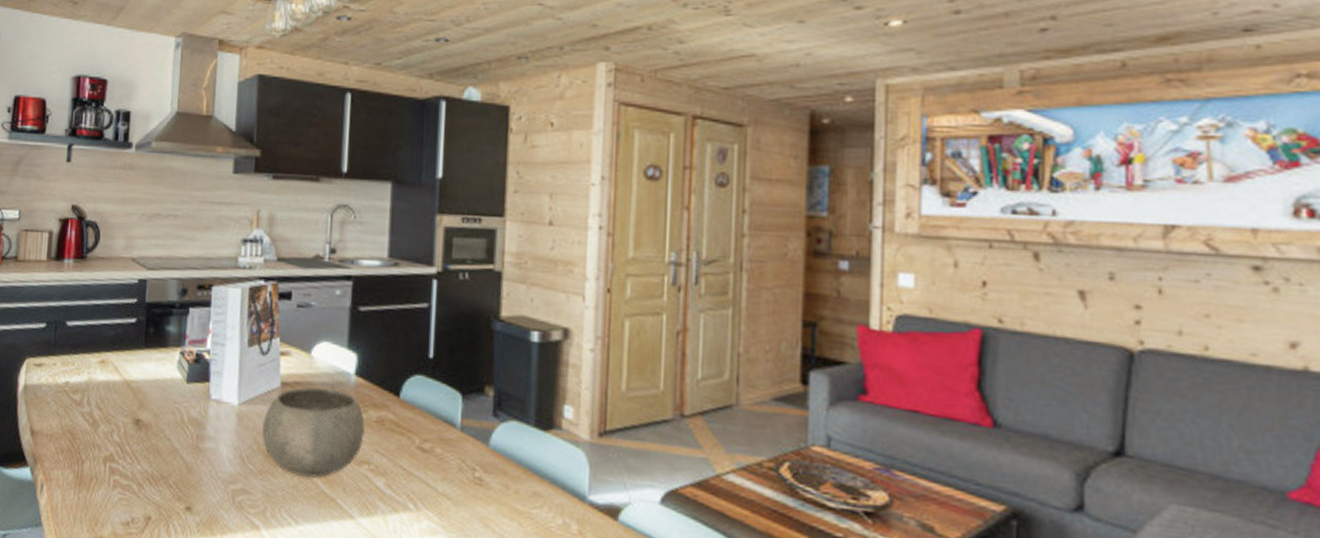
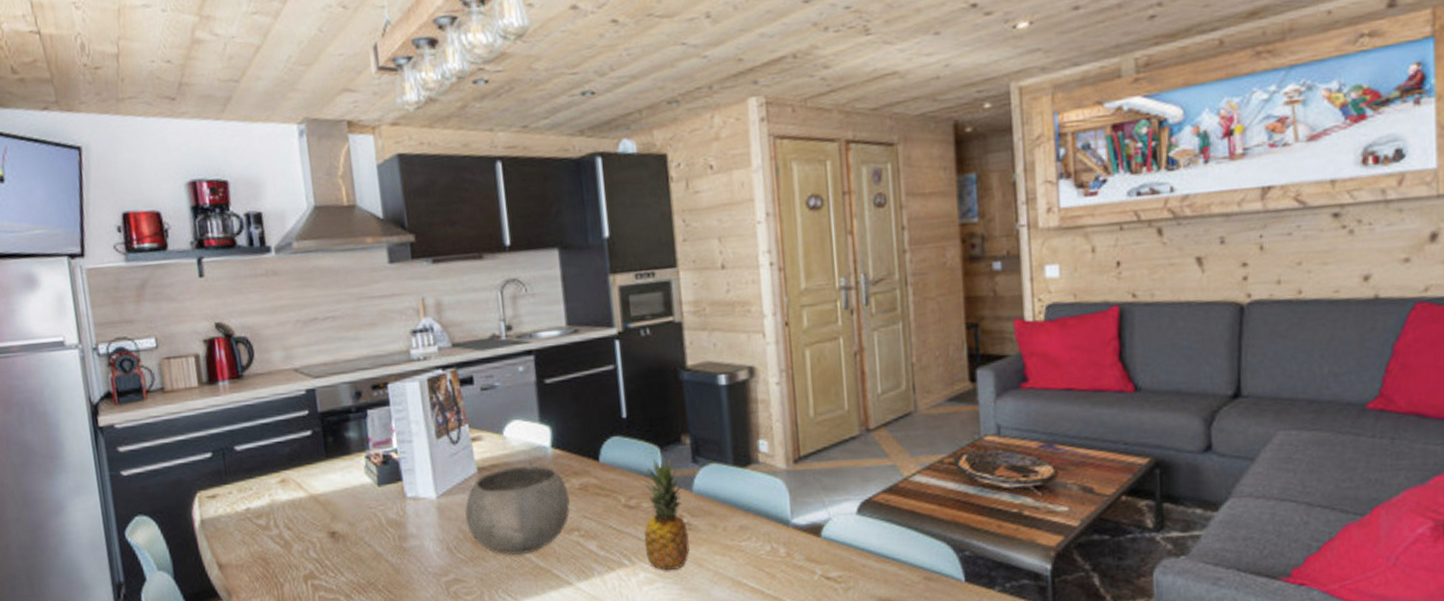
fruit: none [432,406,478,525] -> present [644,458,690,571]

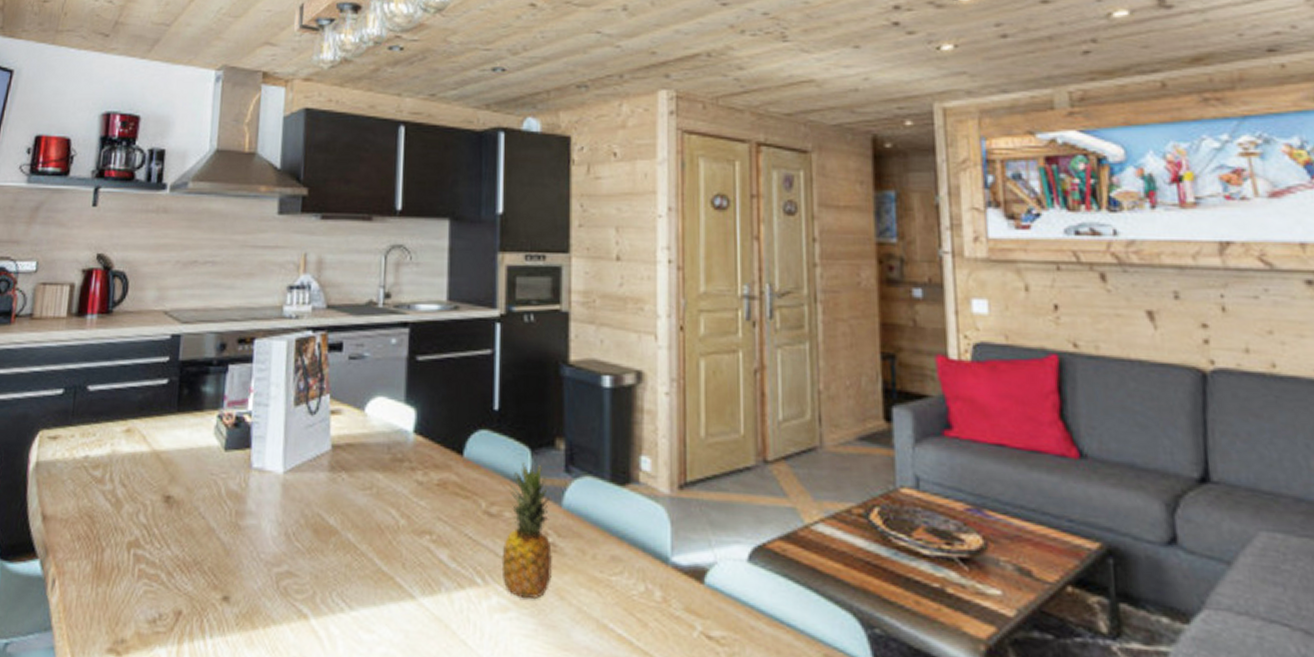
bowl: present [464,464,570,555] -> none [310,448,425,553]

